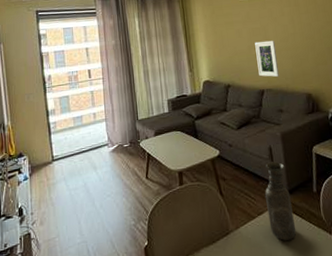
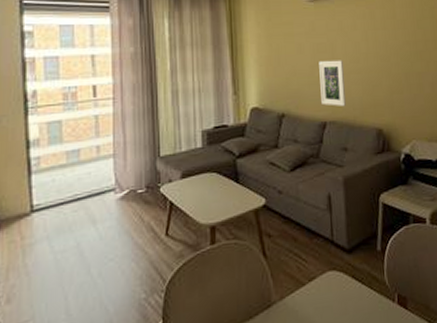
vase: present [264,161,297,241] -> none [318,213,354,312]

